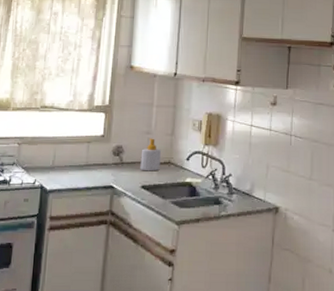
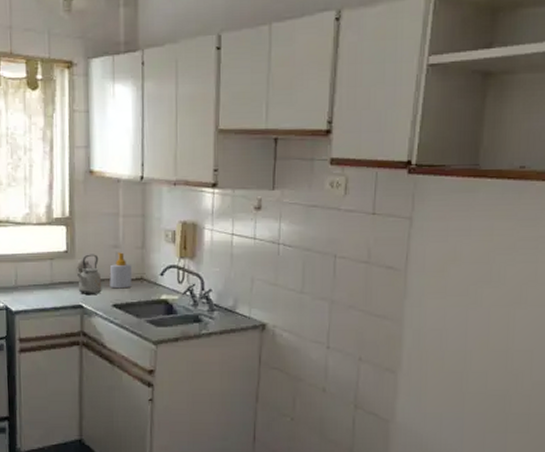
kettle: none [110,139,133,176] -> present [77,254,102,294]

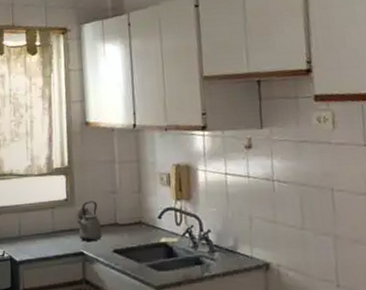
soap bottle: present [109,252,132,289] -> none [108,197,131,234]

